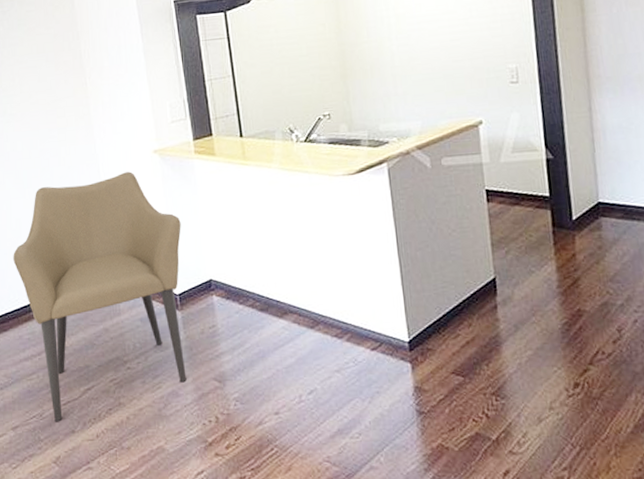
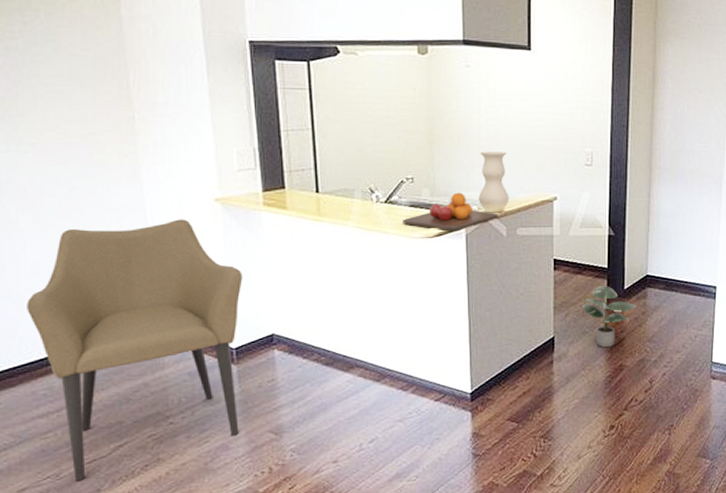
chopping board: none [323,125,420,166] -> present [403,192,498,230]
vase: none [394,77,430,144] -> present [478,151,509,213]
potted plant: none [524,216,590,290] -> present [582,285,636,348]

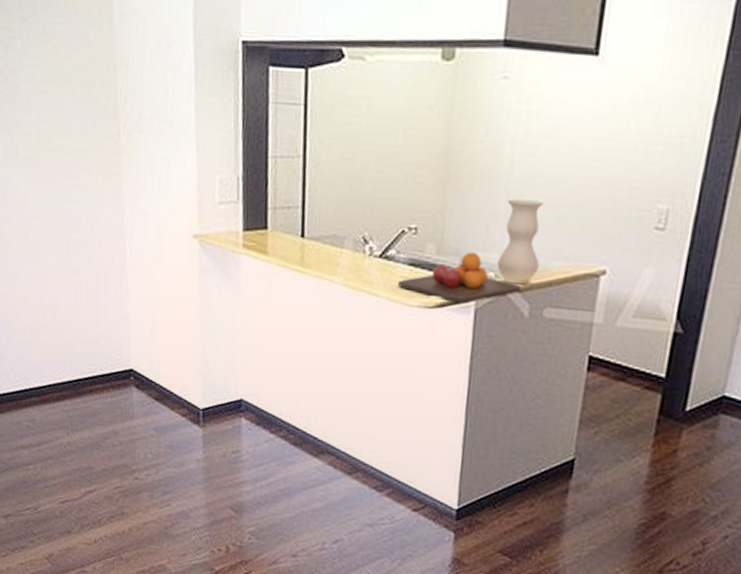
armchair: present [27,219,243,482] -> none [16,255,215,519]
potted plant: present [582,285,636,348] -> none [620,400,700,487]

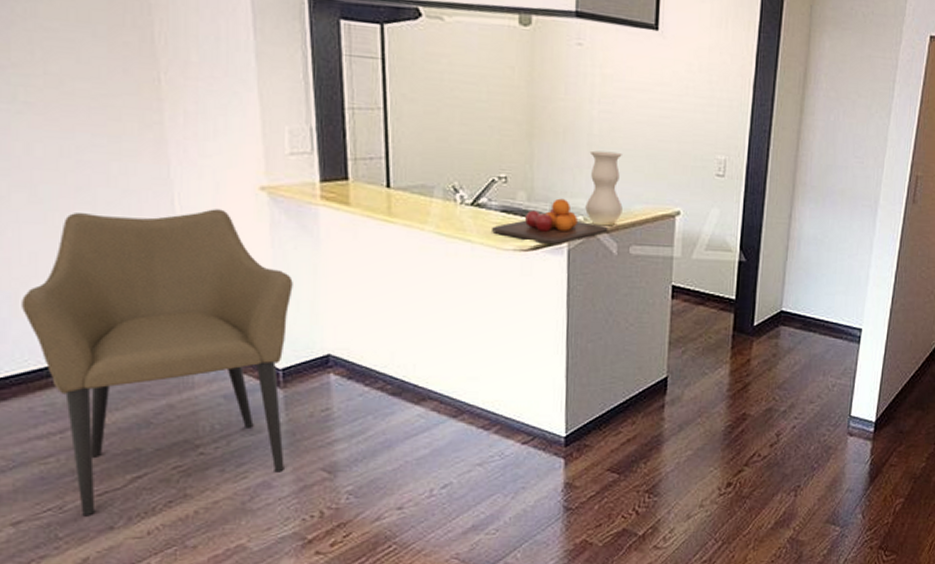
armchair: none [16,255,215,519] -> present [22,209,293,517]

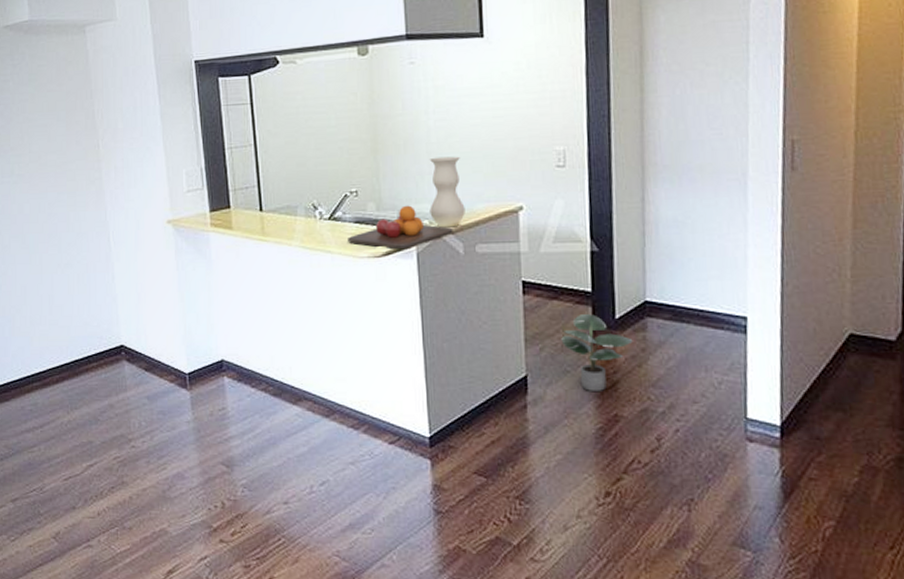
armchair: present [22,209,293,517] -> none [17,242,193,497]
potted plant: none [703,319,767,393] -> present [561,313,633,393]

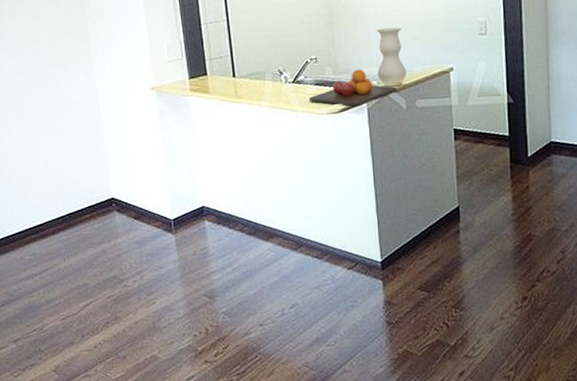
potted plant: present [561,313,633,393] -> none [486,153,542,217]

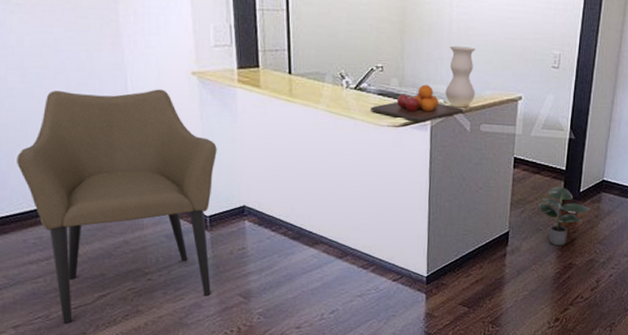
armchair: none [14,106,179,335] -> present [17,89,217,324]
potted plant: none [486,153,542,217] -> present [538,186,590,246]

